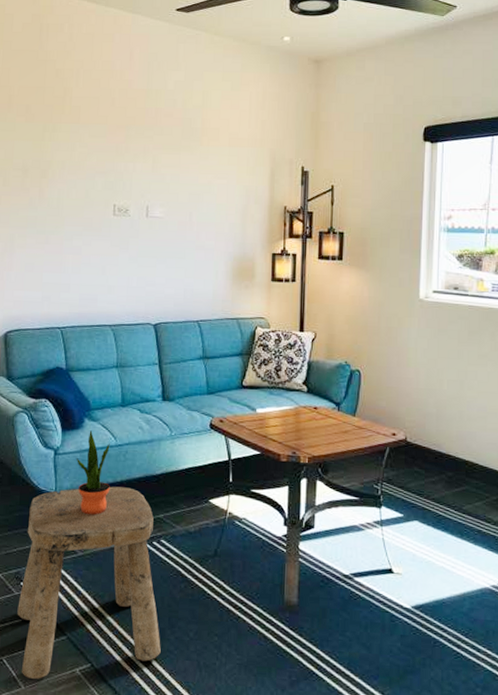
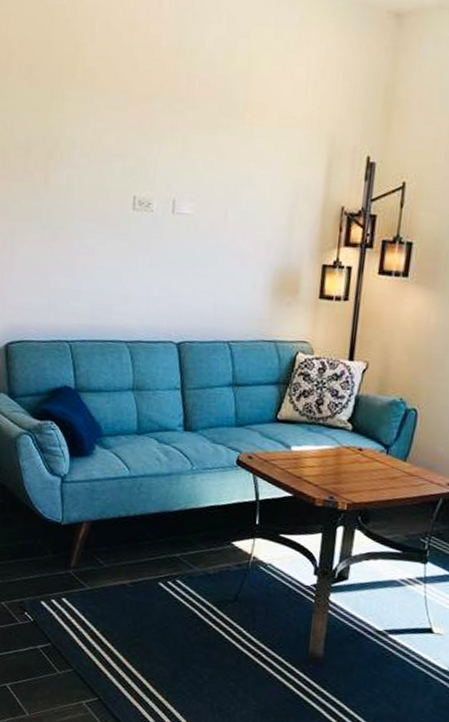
stool: present [17,486,161,679] -> none [21,520,173,708]
potted plant: present [76,430,110,515] -> none [85,458,123,549]

